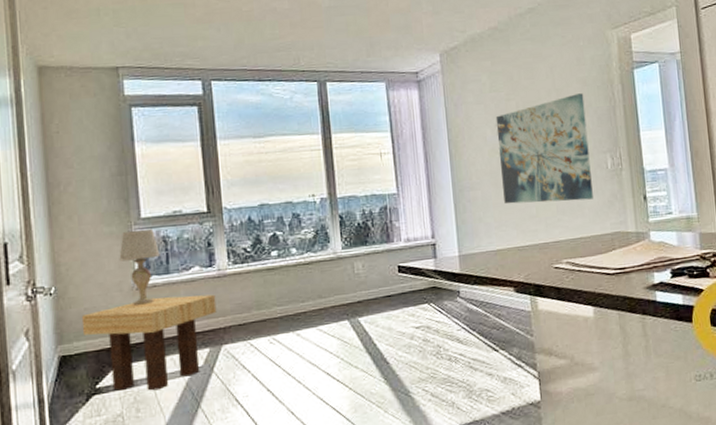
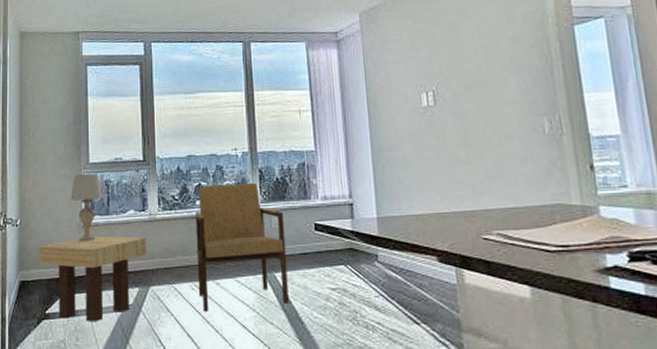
armchair: none [271,229,374,365] -> present [195,182,289,312]
wall art: present [495,93,593,204] -> none [416,51,528,167]

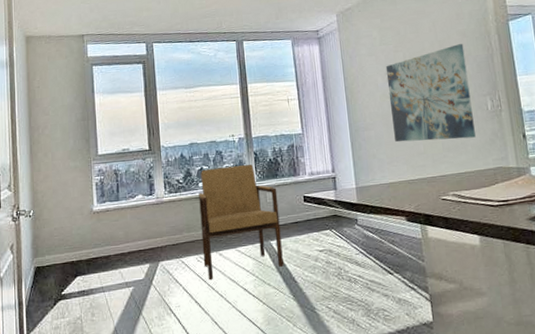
side table: present [38,235,147,322] -> none [52,218,156,299]
table lamp: present [70,173,103,241] -> none [81,163,112,226]
wall art: none [416,51,528,167] -> present [385,44,476,142]

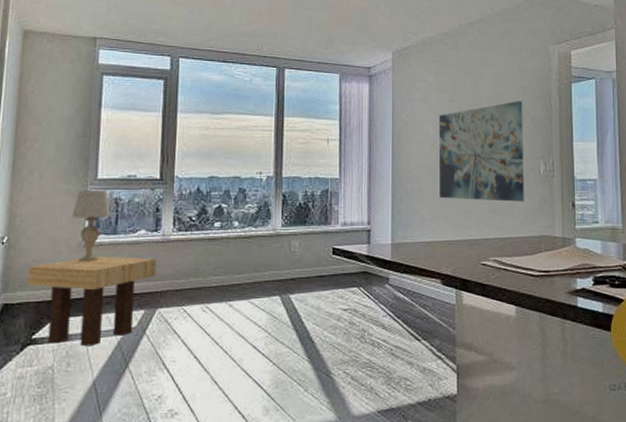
side table: none [52,218,156,299] -> present [27,256,157,347]
table lamp: none [81,163,112,226] -> present [71,189,111,261]
armchair: present [198,164,284,281] -> none [209,206,304,334]

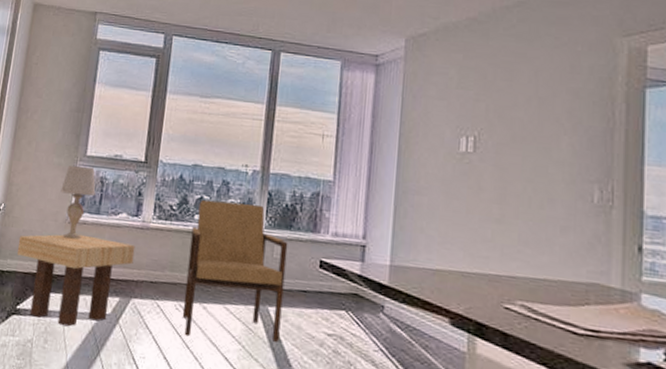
armchair: none [209,206,304,334] -> present [182,199,288,342]
wall art: present [438,101,524,202] -> none [454,106,573,236]

